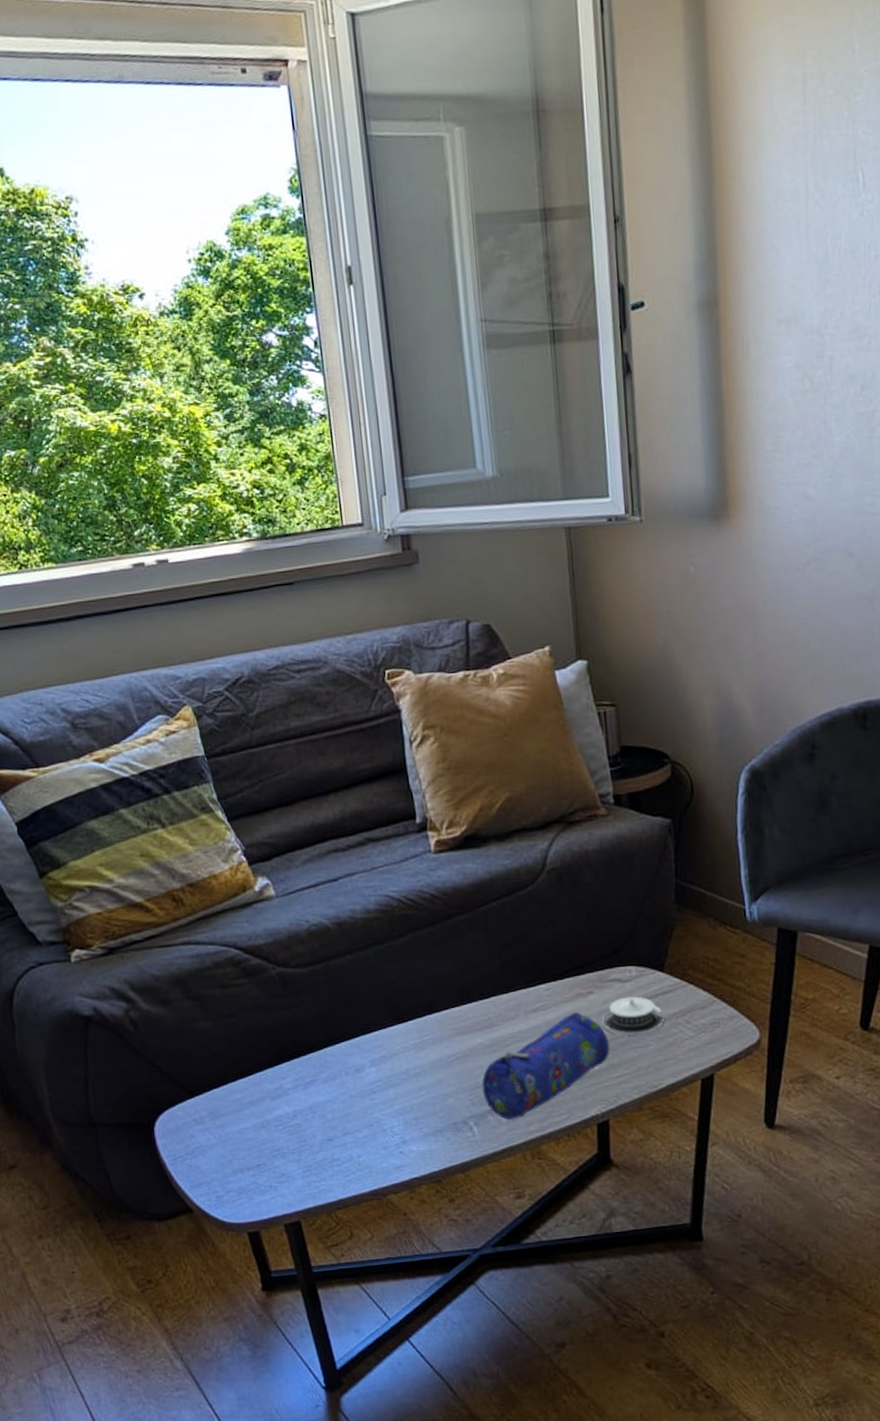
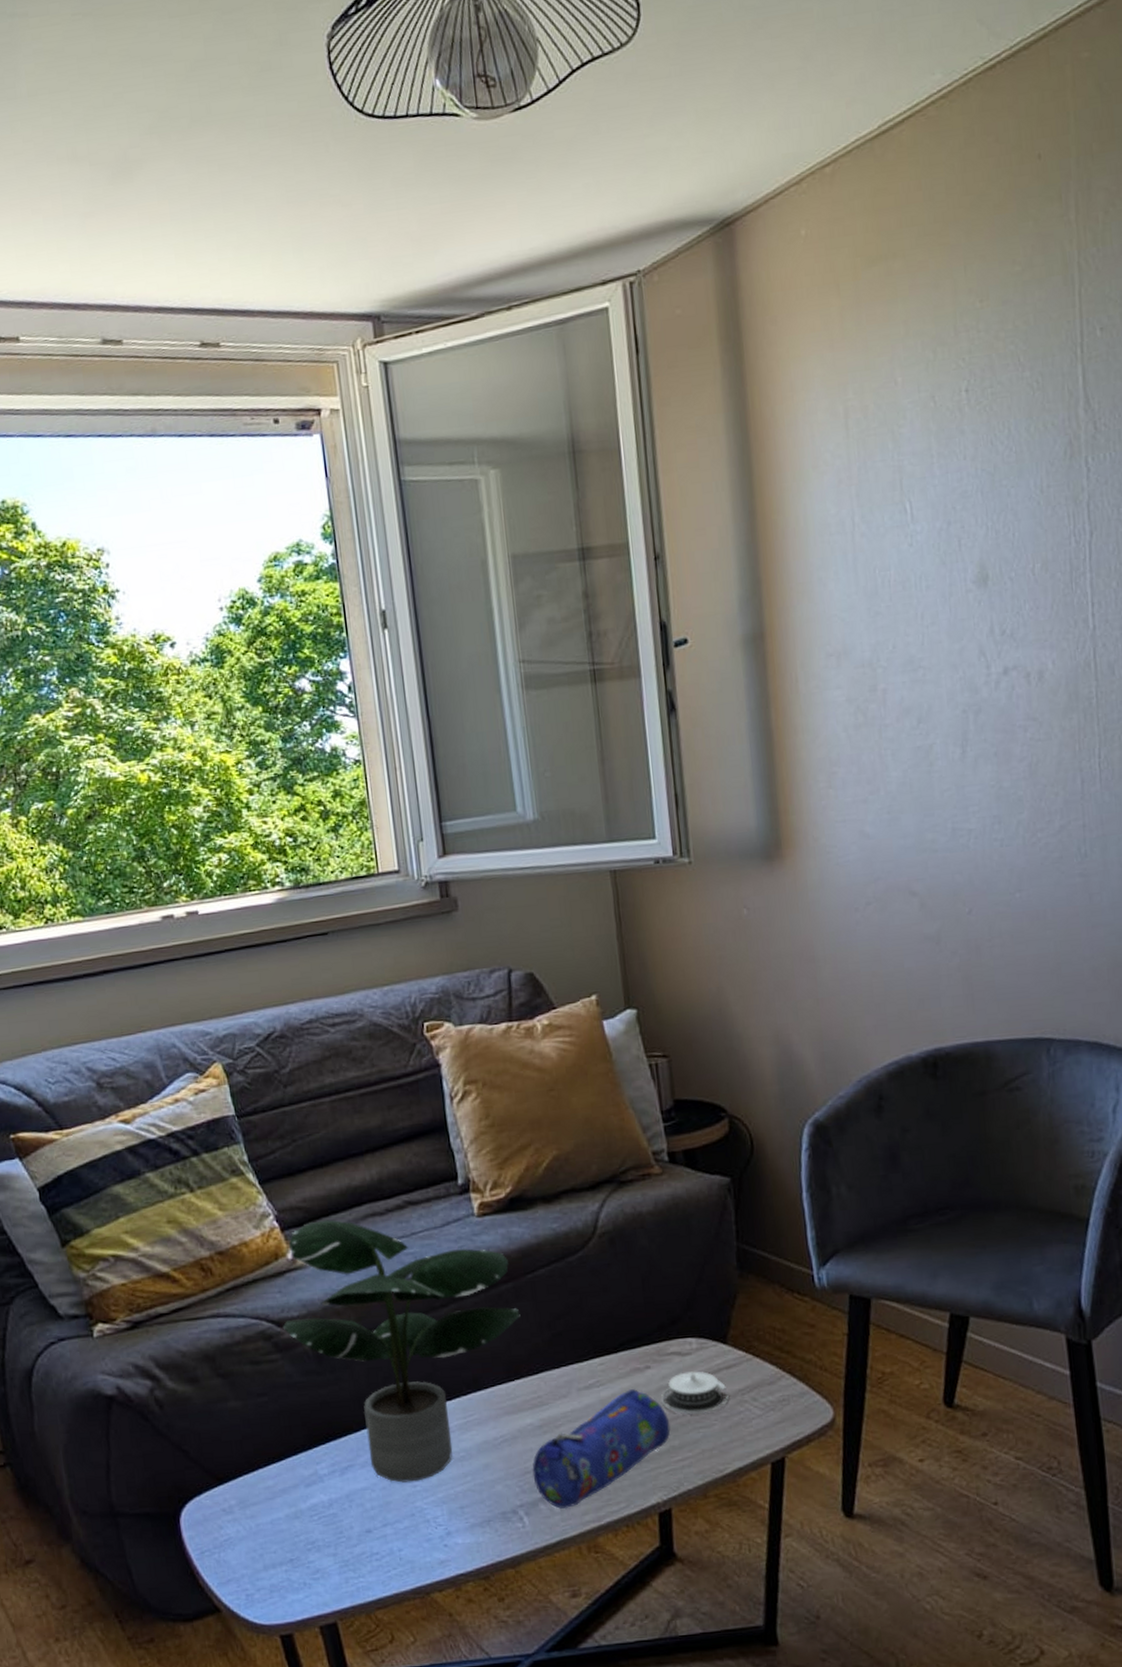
potted plant: none [250,855,473,1096] -> present [282,1220,521,1483]

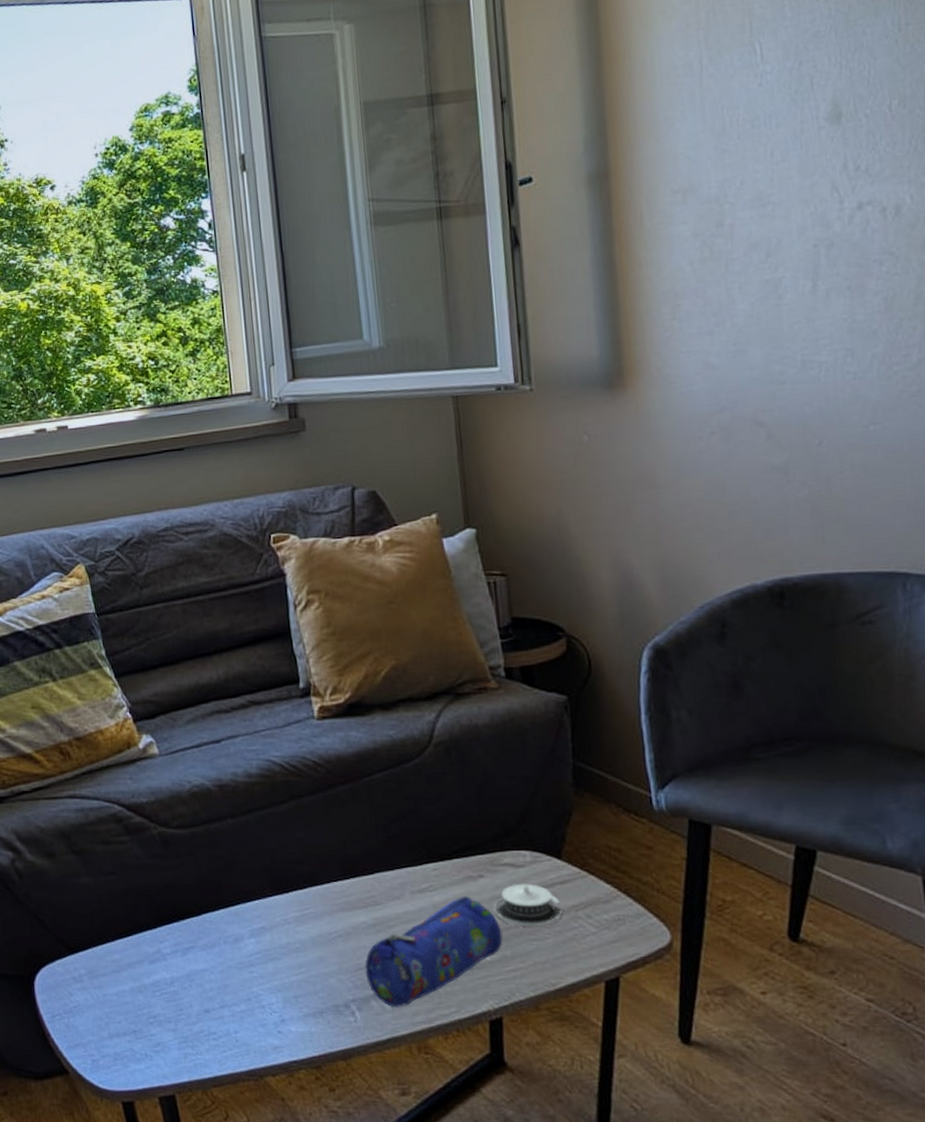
potted plant: present [282,1220,521,1483] -> none [132,714,357,968]

